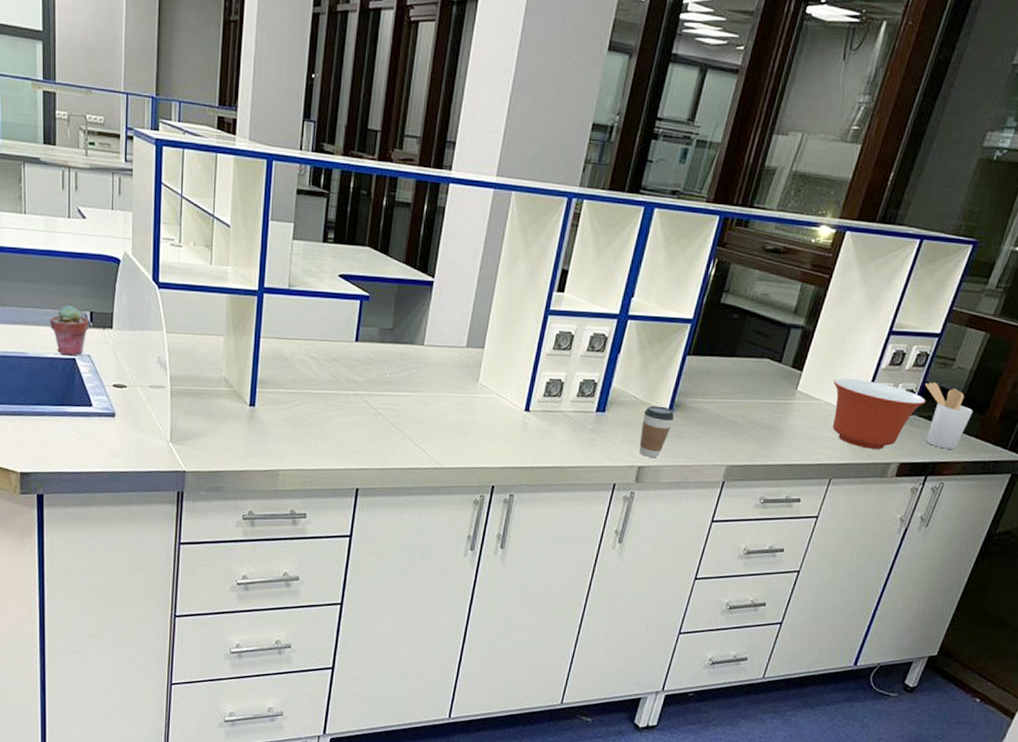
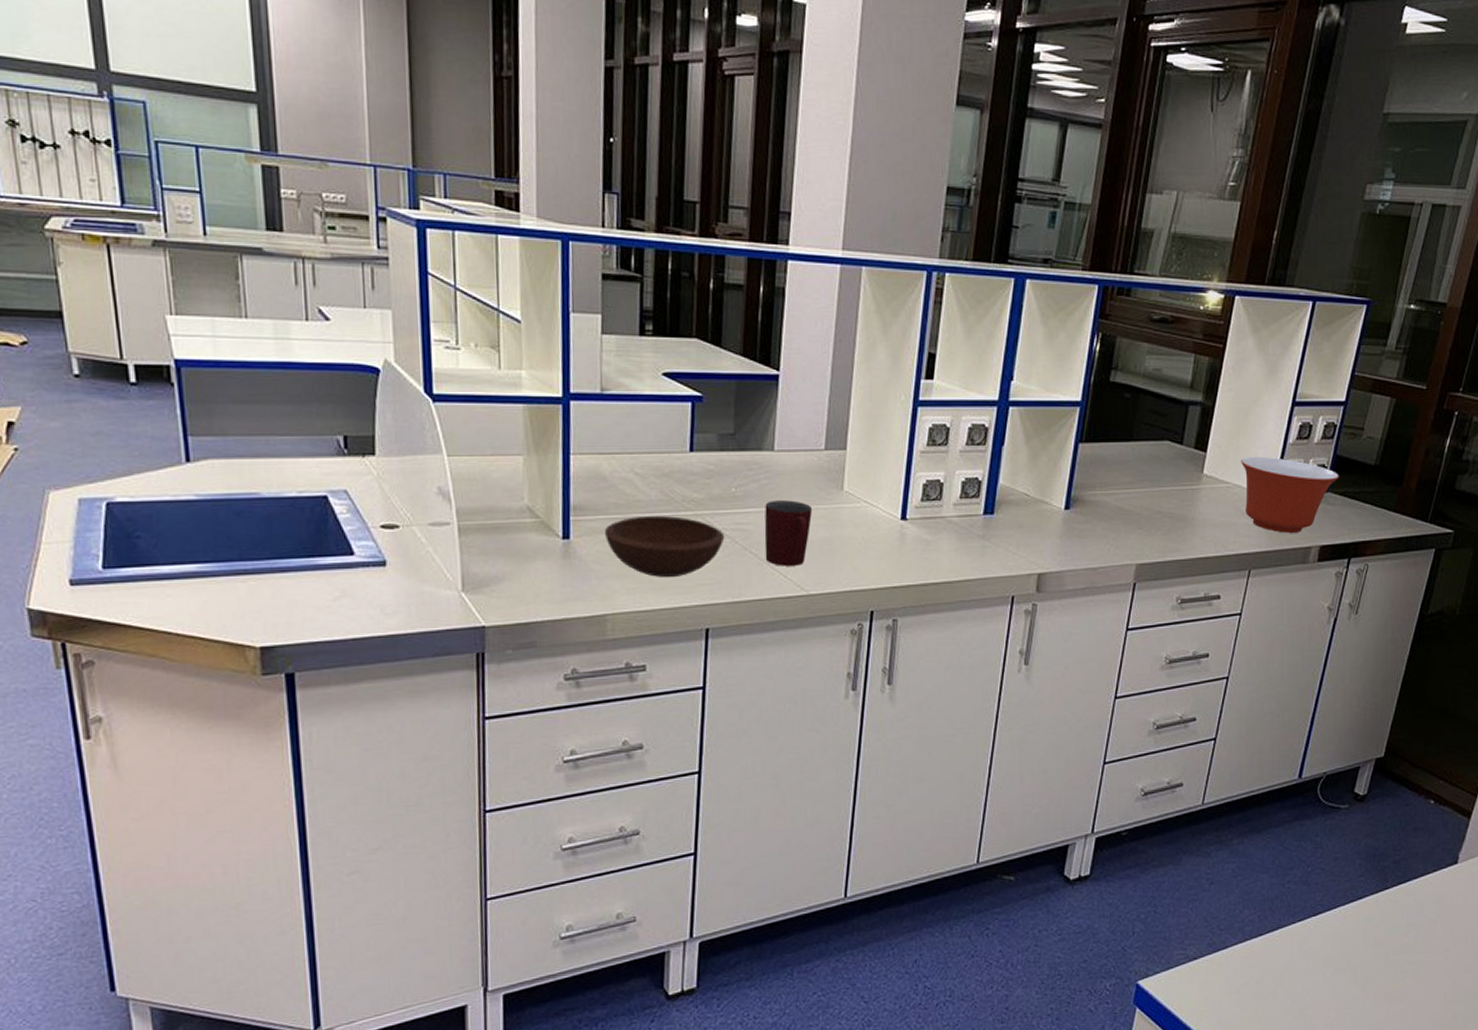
potted succulent: present [50,305,89,355] -> none [289,430,343,492]
bowl: none [282,392,378,444] -> present [604,515,725,577]
mug: none [409,387,451,443] -> present [764,500,812,566]
coffee cup: present [639,405,674,457] -> none [1036,502,1072,562]
utensil holder: present [925,382,973,449] -> none [1336,455,1388,527]

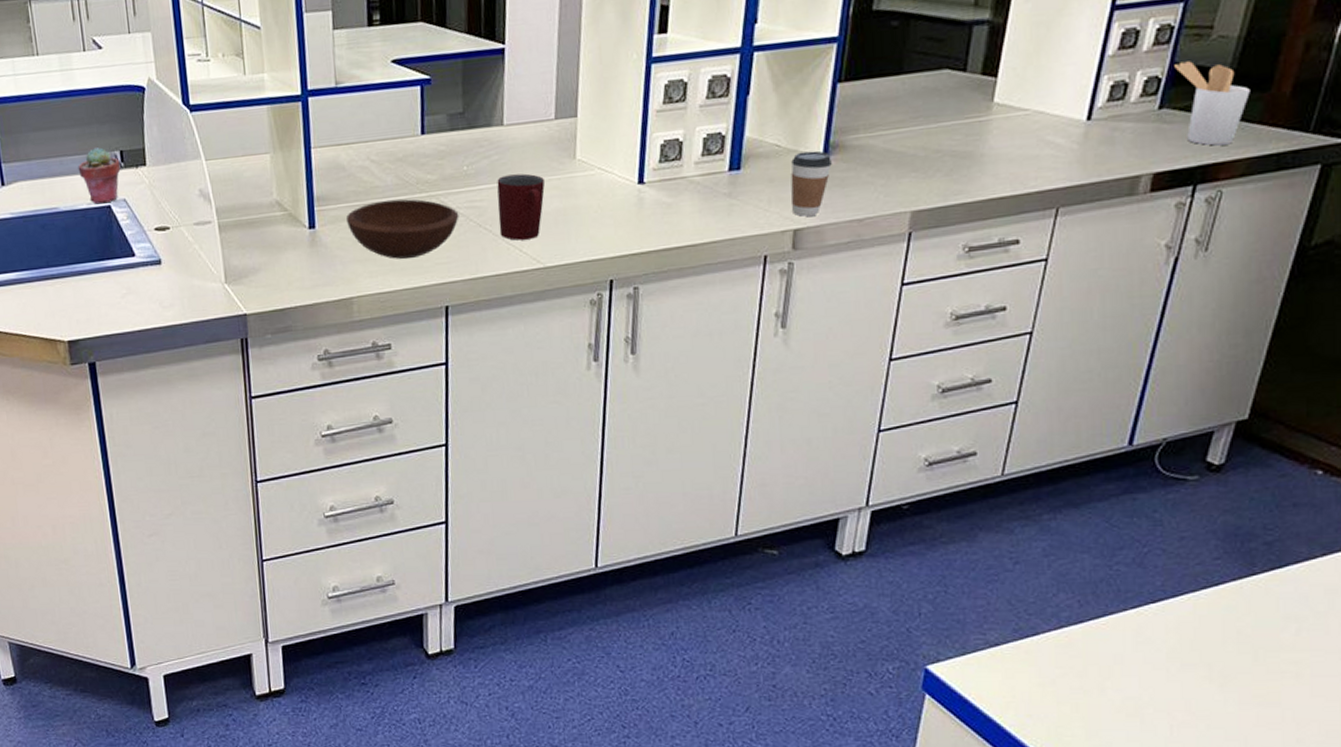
potted succulent: none [289,430,343,492] -> present [78,147,121,203]
coffee cup: none [1036,502,1072,562] -> present [790,150,832,217]
mixing bowl: present [1241,456,1339,533] -> none [1043,74,1179,162]
utensil holder: none [1336,455,1388,527] -> present [1174,61,1250,146]

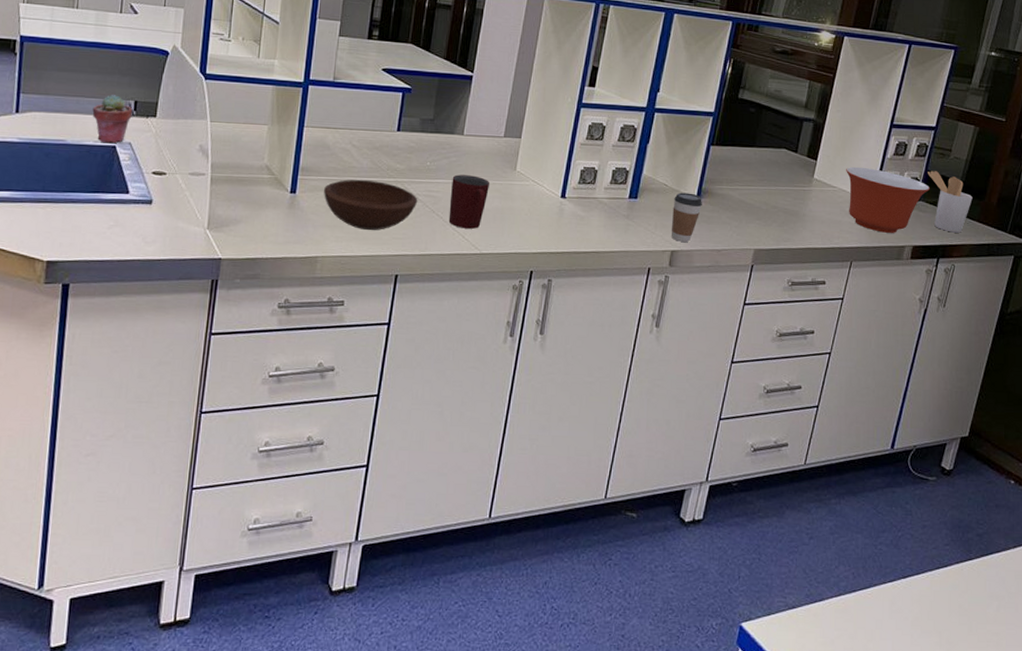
mixing bowl: none [1043,74,1179,162] -> present [846,166,930,233]

